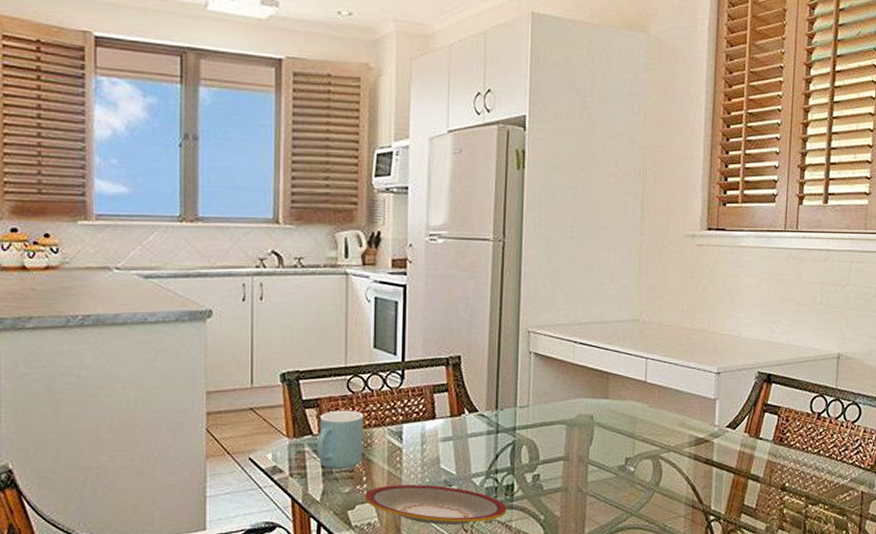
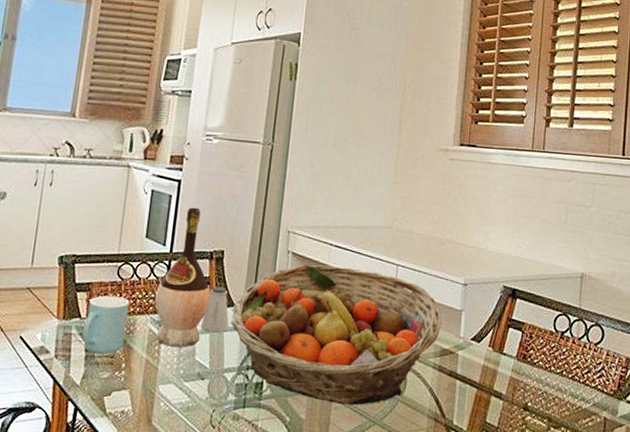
plate: present [365,484,507,525] -> none [122,374,255,420]
wine bottle: none [391,313,451,456] -> present [155,207,211,347]
saltshaker: none [442,393,473,439] -> present [200,286,229,332]
fruit basket: none [475,363,695,500] -> present [231,264,442,406]

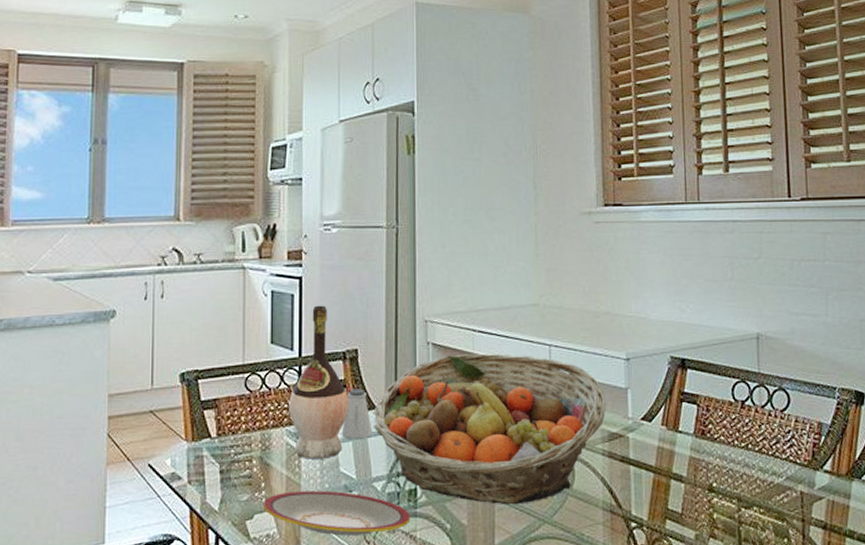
mug: present [82,295,130,354] -> none [214,410,261,475]
plate: none [122,374,255,420] -> present [264,490,411,536]

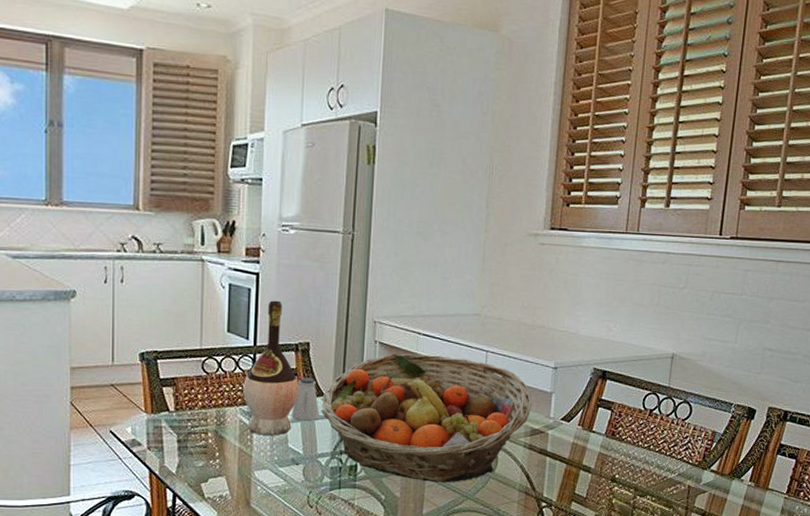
plate: present [264,490,411,536] -> none [218,461,350,500]

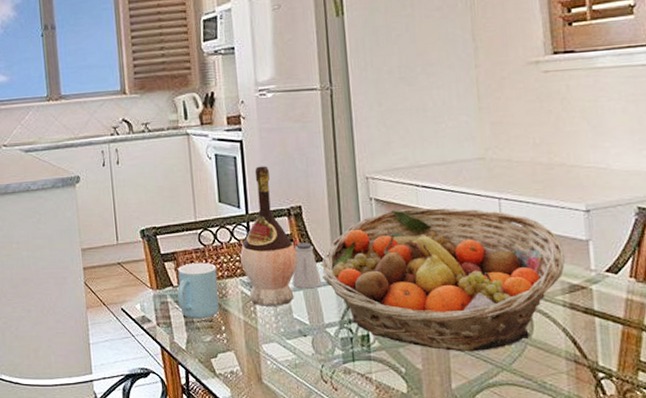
mug: none [172,389,217,444] -> present [177,262,220,319]

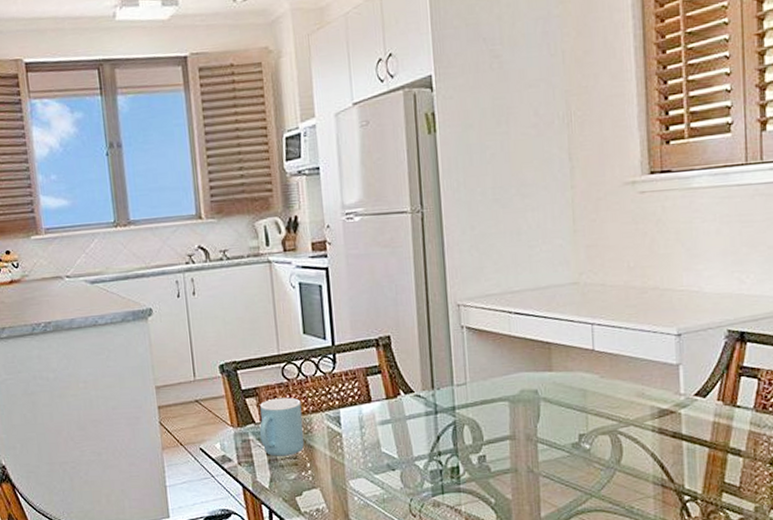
wine bottle: present [240,166,298,306] -> none [326,294,386,441]
saltshaker: present [291,242,322,289] -> none [380,373,411,422]
fruit basket: present [321,207,565,352] -> none [411,335,655,481]

